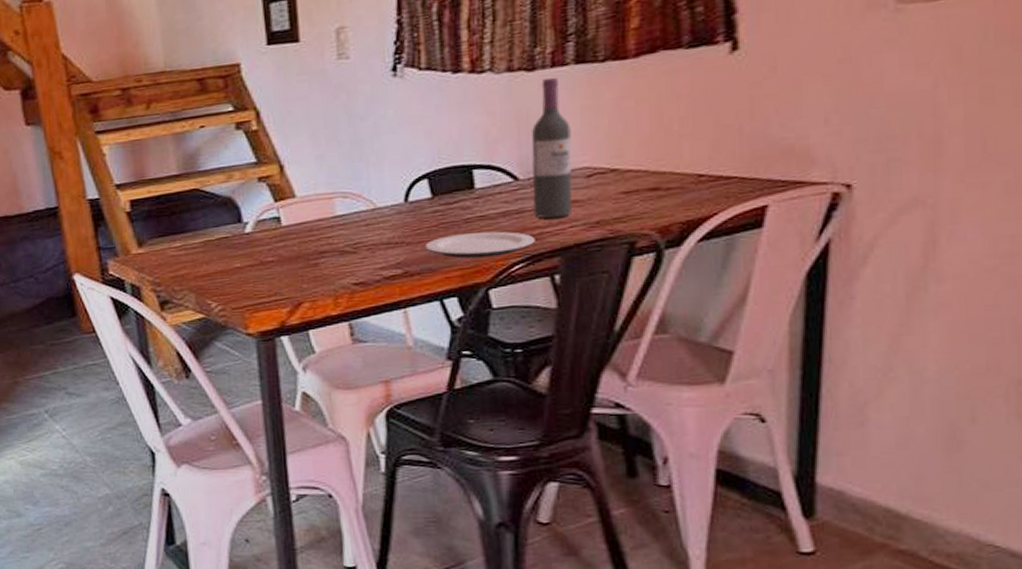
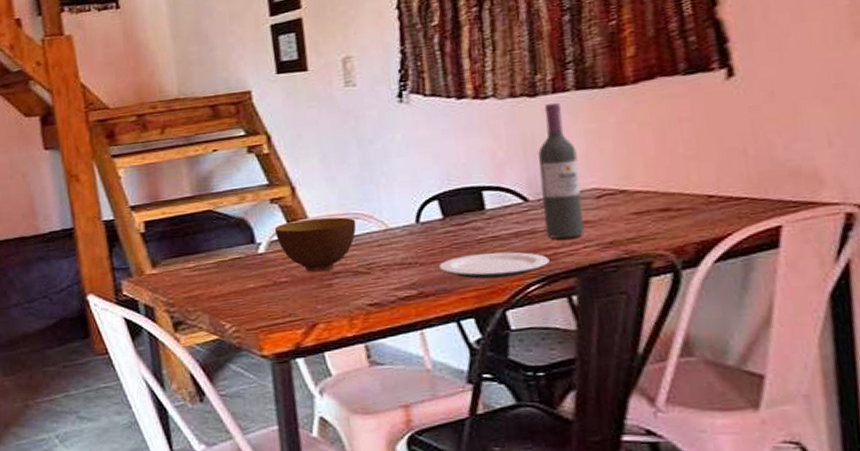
bowl: none [261,196,345,252] -> present [274,217,357,273]

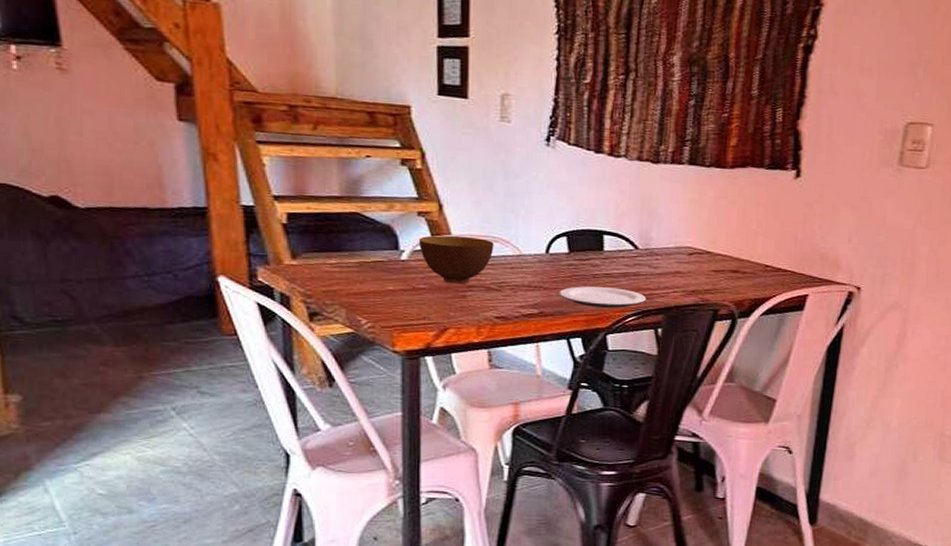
wine bottle: present [538,102,584,240] -> none [647,171,681,284]

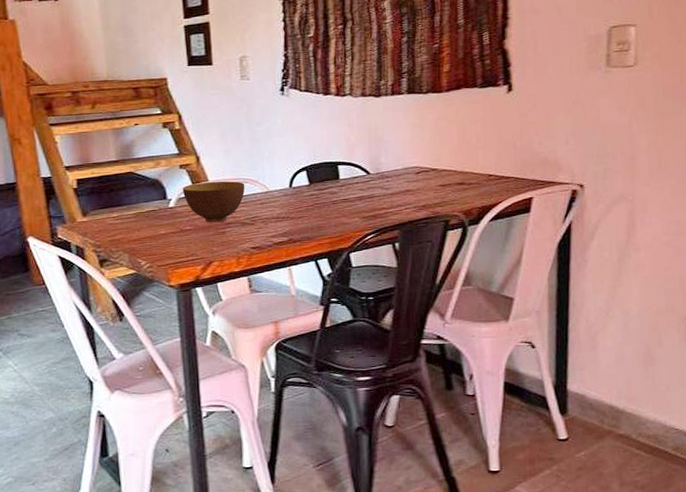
plate: present [559,286,646,308] -> none [304,210,382,230]

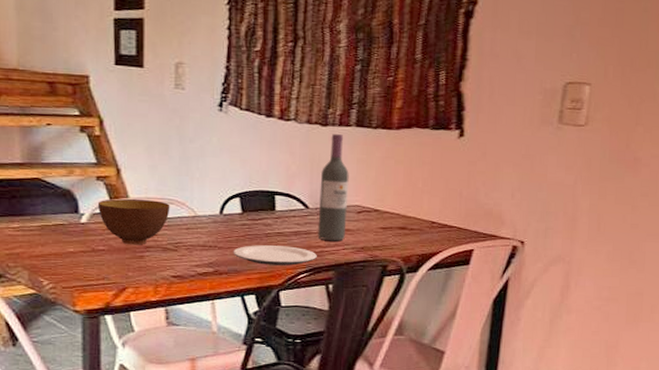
plate: none [304,210,382,230] -> present [233,245,317,266]
wine bottle: none [378,102,407,203] -> present [317,133,349,242]

